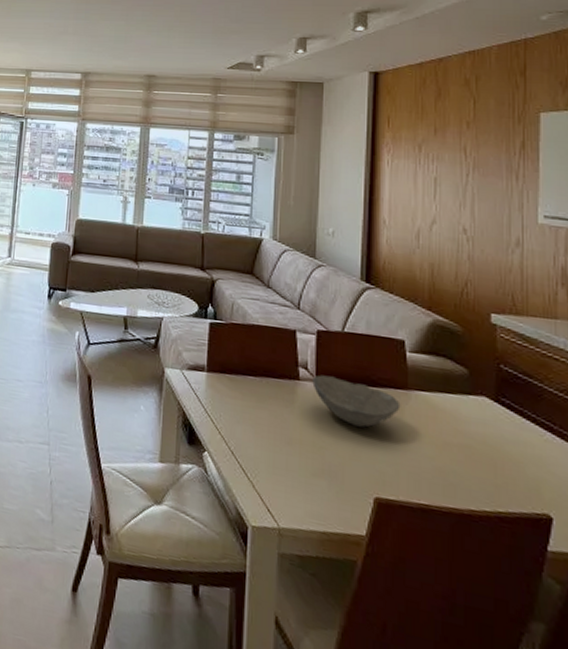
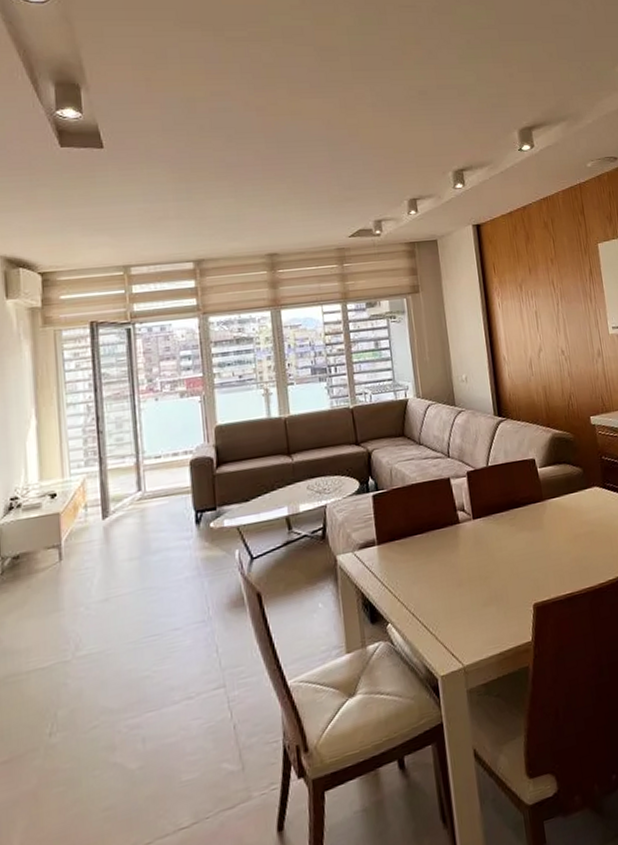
bowl: present [312,375,401,428] -> none [470,507,541,548]

